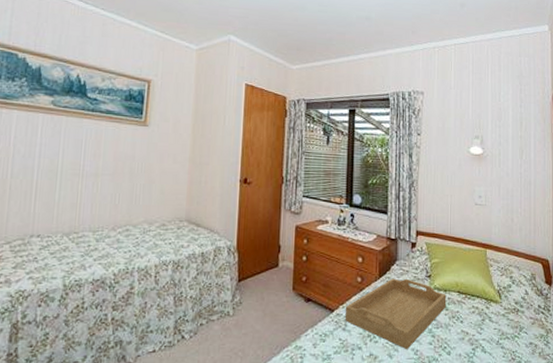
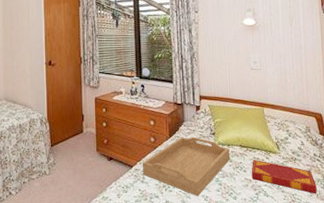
hardback book: none [469,308,539,352] -> present [251,159,317,195]

